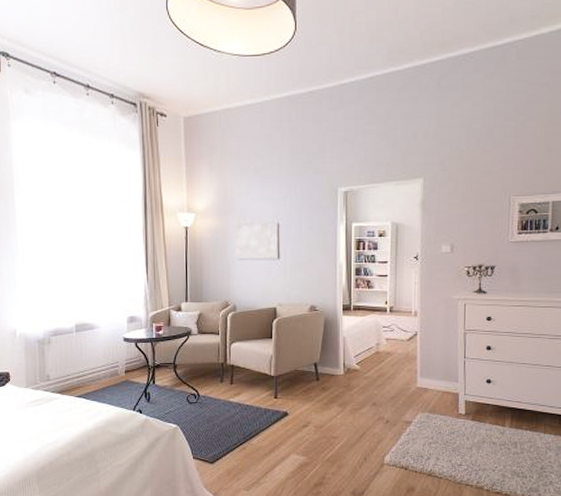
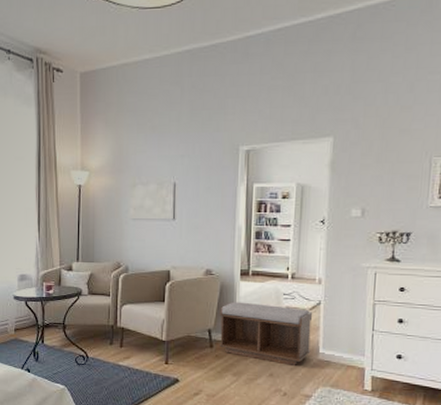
bench: none [325,335,411,394] -> present [219,302,313,365]

